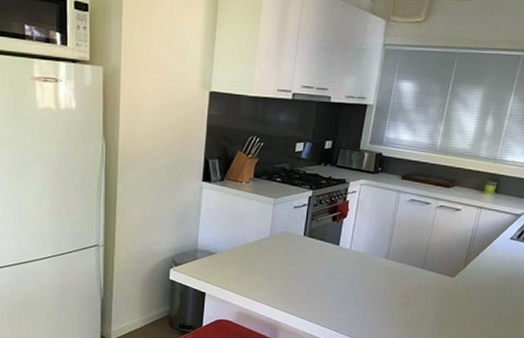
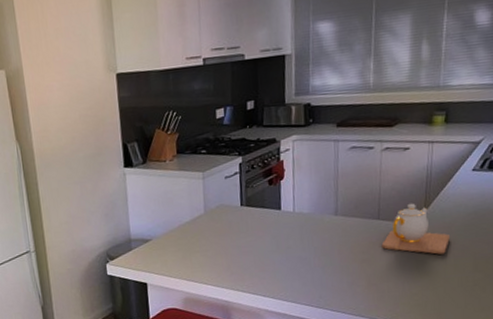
teapot: none [421,258,481,309] -> present [381,203,450,255]

